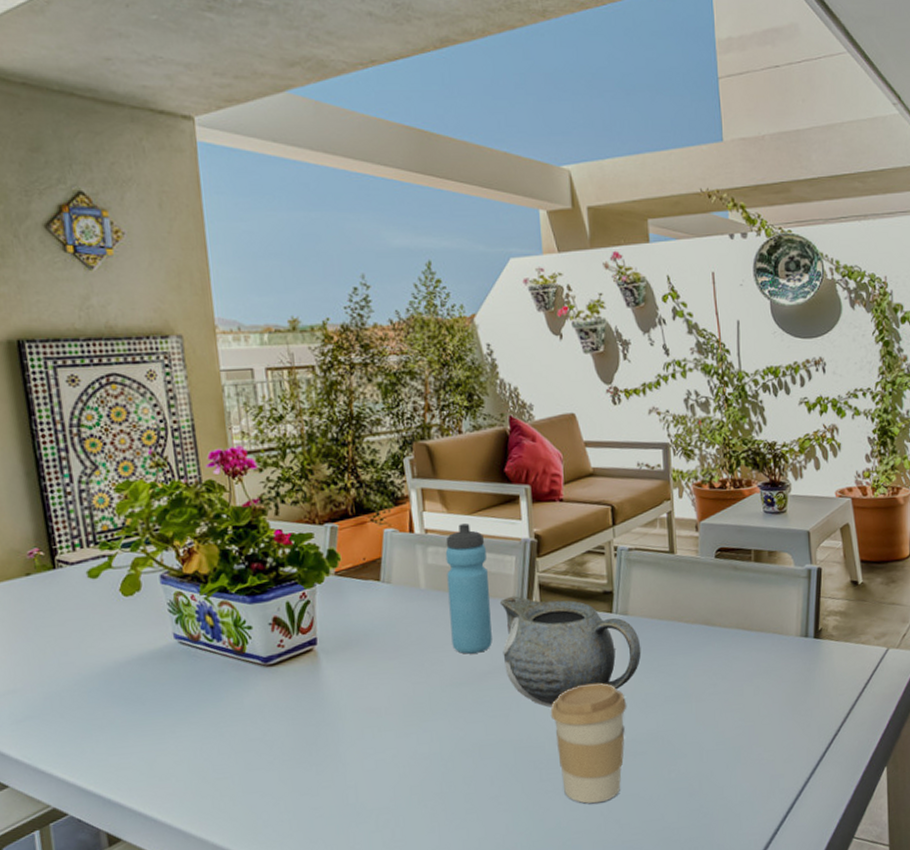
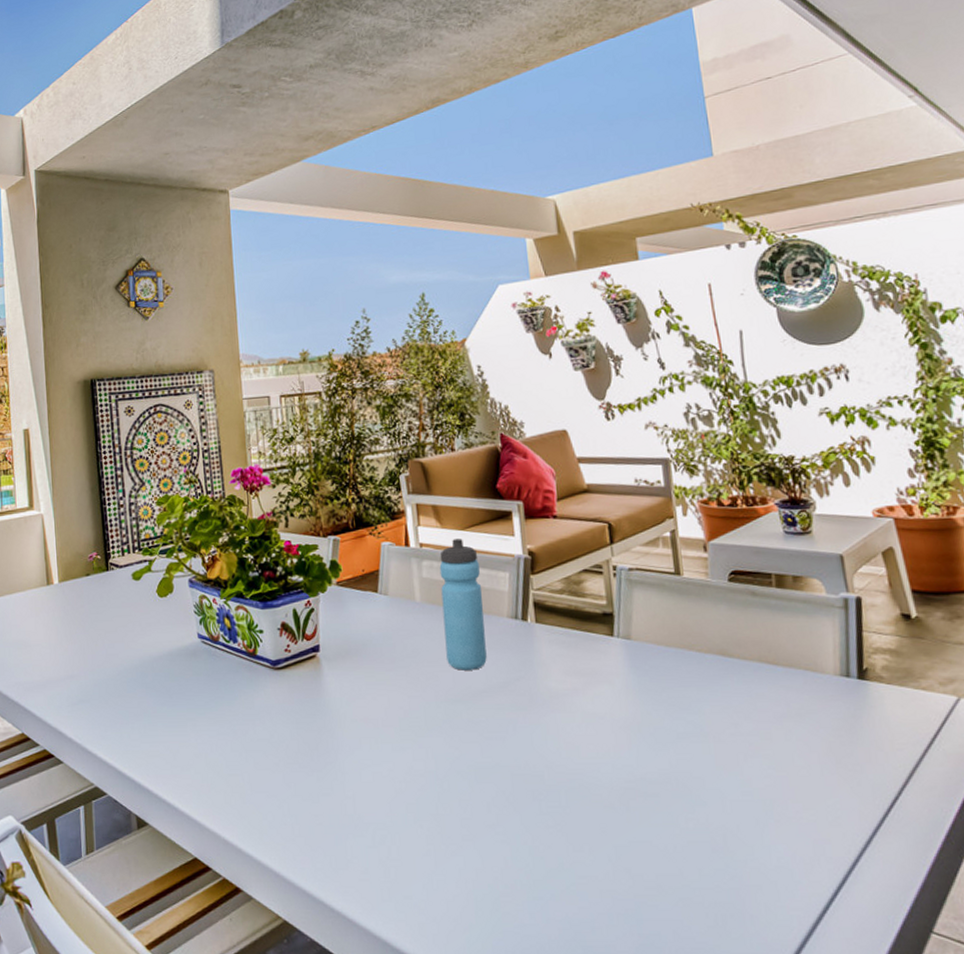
teapot: present [499,596,641,707] -> none [493,613,648,734]
coffee cup: present [550,683,627,804] -> none [549,711,634,847]

